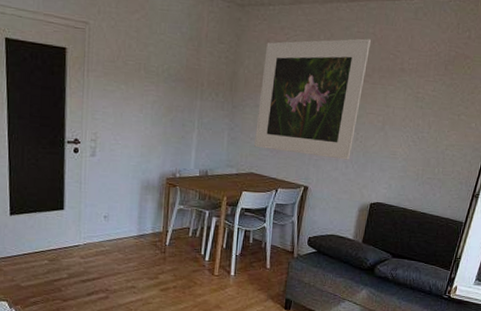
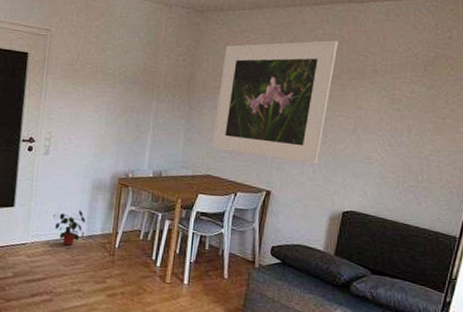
potted plant: none [107,210,136,246] -> present [55,210,86,246]

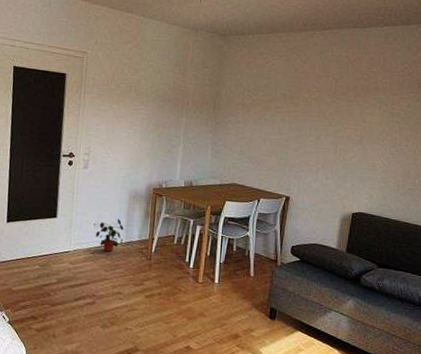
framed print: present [212,40,338,164] -> none [237,61,345,172]

